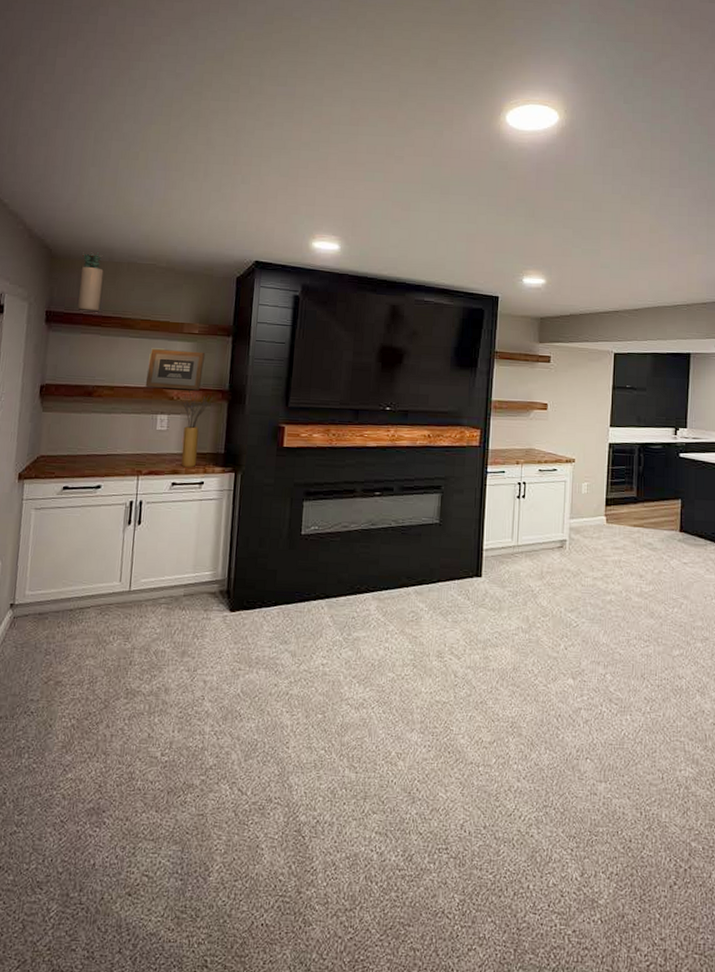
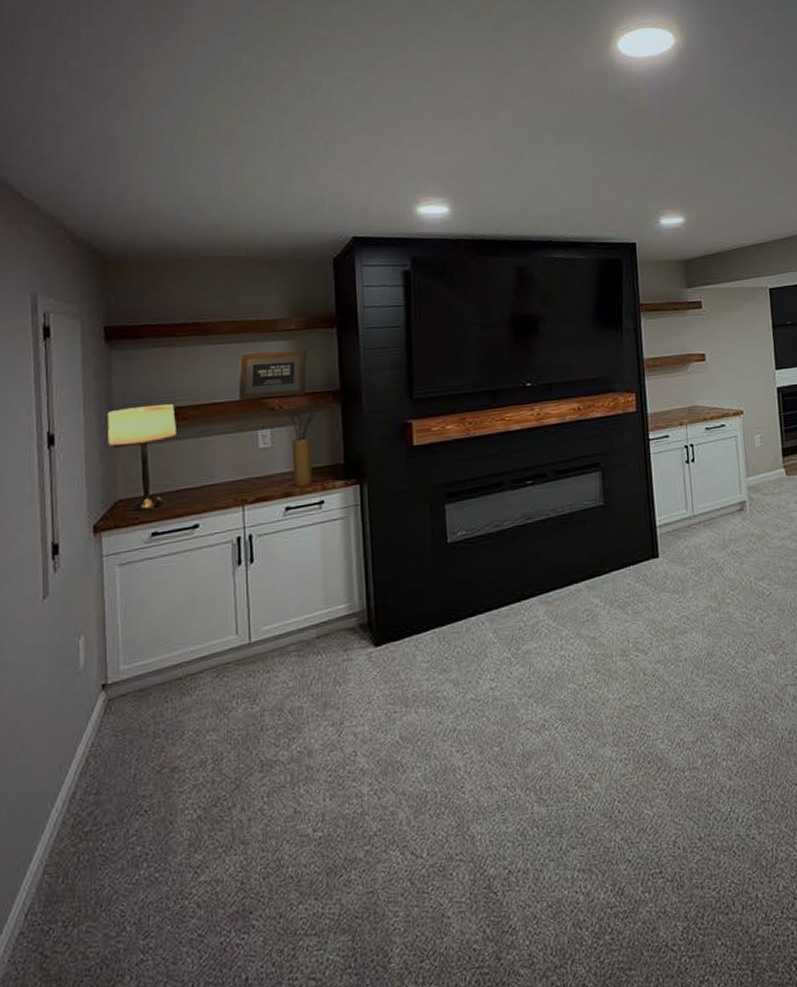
table lamp: none [38,380,93,468] -> present [108,404,176,512]
vase: present [78,252,104,312] -> none [142,250,171,322]

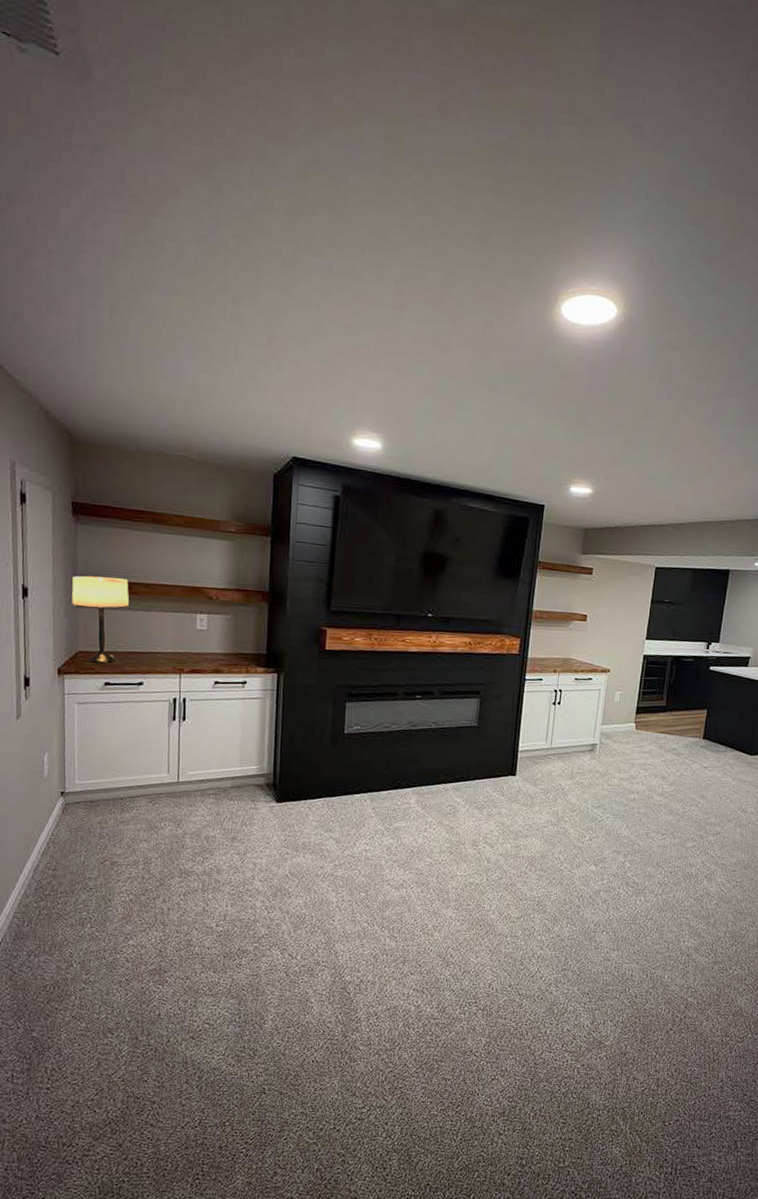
picture frame: present [238,349,307,400] -> none [182,546,243,591]
vase: present [287,396,322,488] -> none [222,590,253,668]

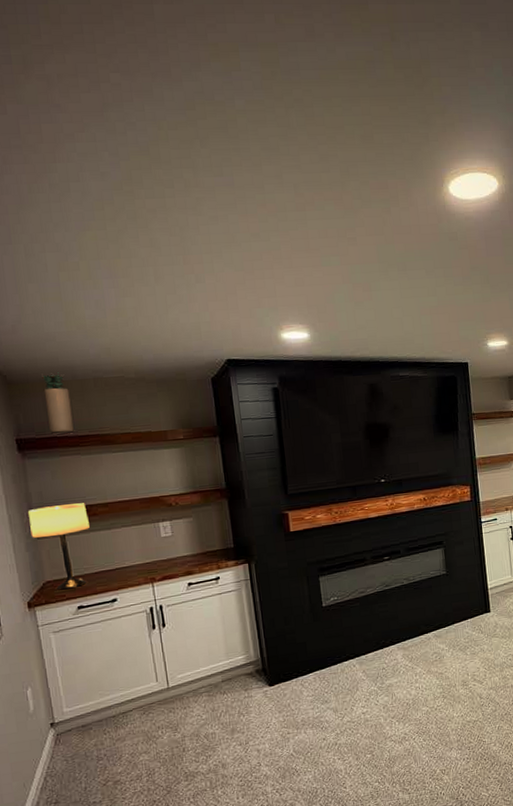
vase: none [106,439,131,505] -> present [43,372,74,434]

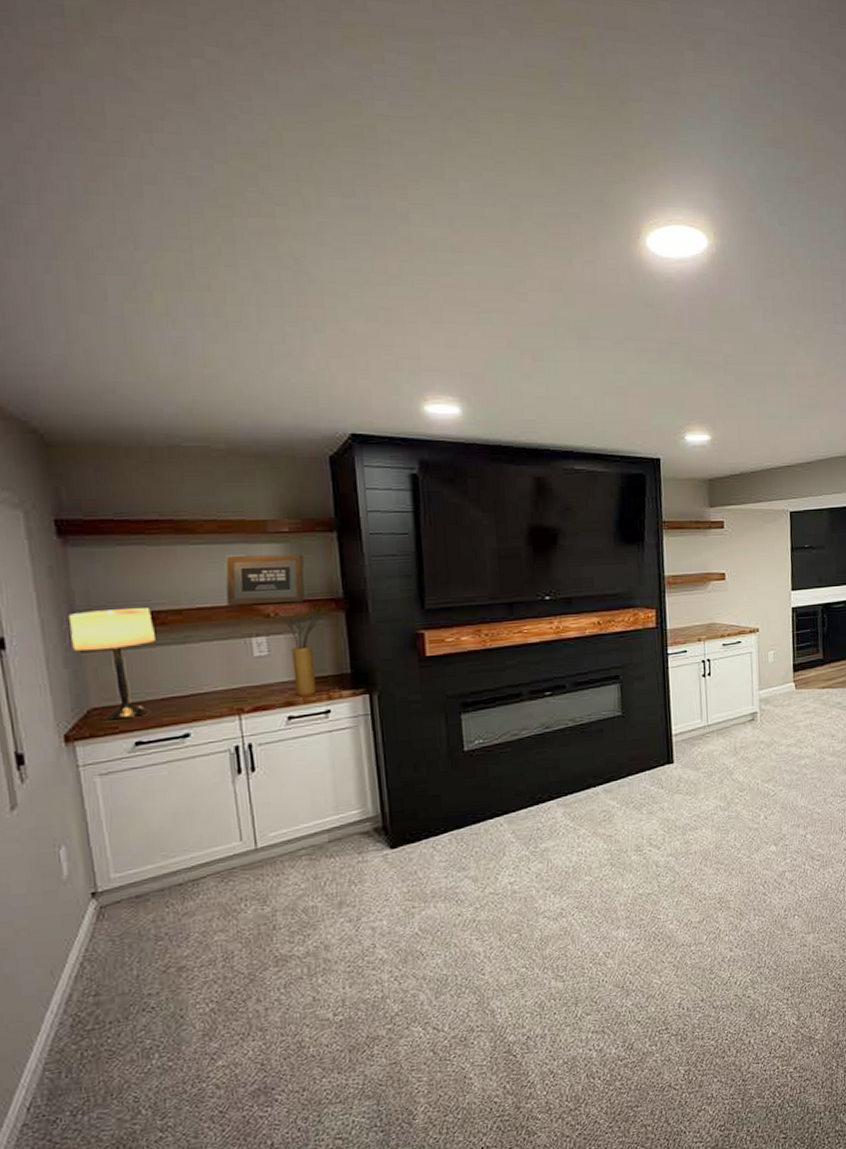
vase: present [43,372,74,434] -> none [96,435,138,516]
picture frame: none [138,455,197,498] -> present [226,554,305,605]
vase: none [182,494,212,568] -> present [284,603,324,697]

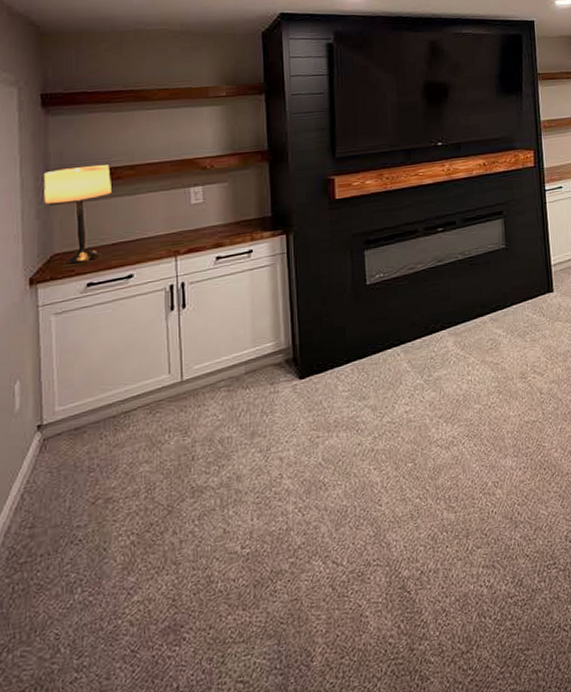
picture frame: present [226,554,305,605] -> none [171,114,237,160]
vase: present [284,603,324,697] -> none [218,156,251,239]

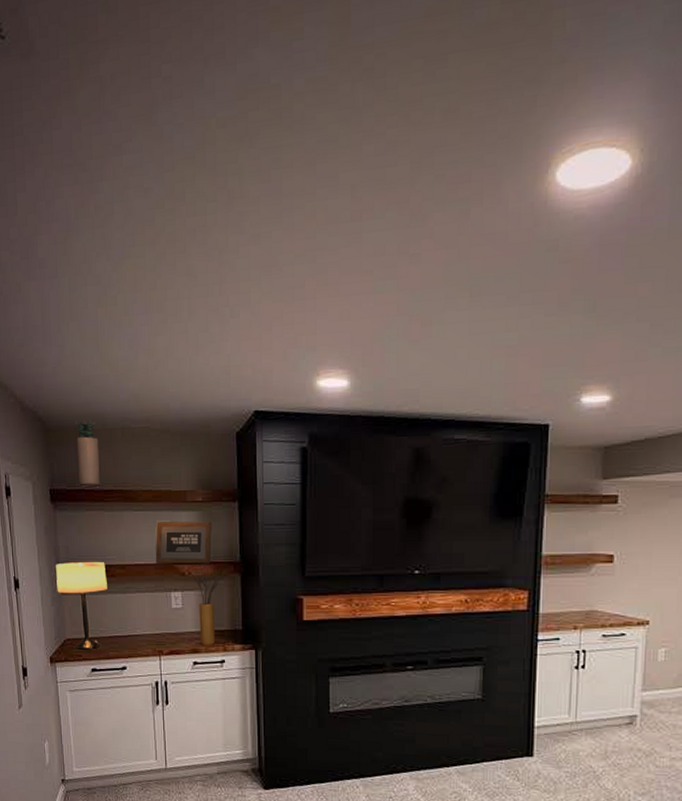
vase: none [78,23,107,89] -> present [76,420,100,487]
picture frame: none [171,114,237,160] -> present [155,521,212,564]
vase: none [218,156,251,239] -> present [195,564,225,646]

